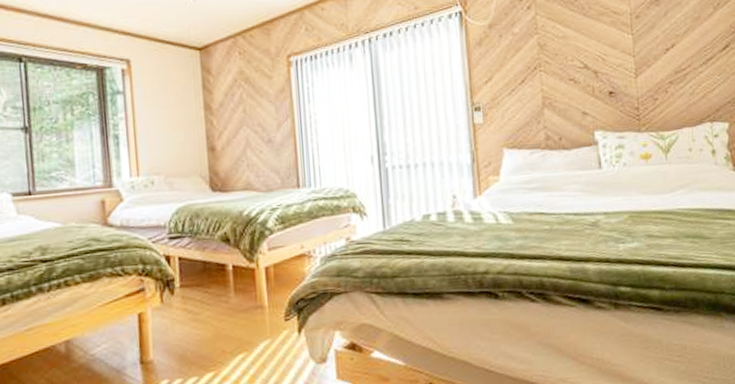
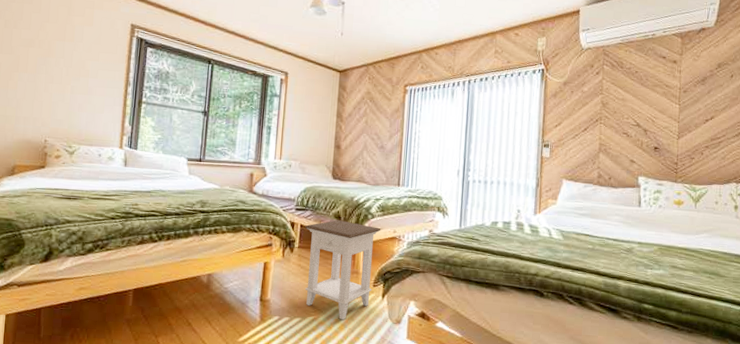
nightstand: none [184,243,285,371] -> present [304,220,381,320]

